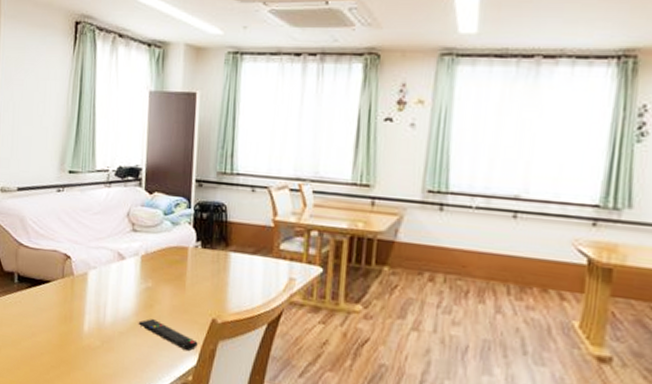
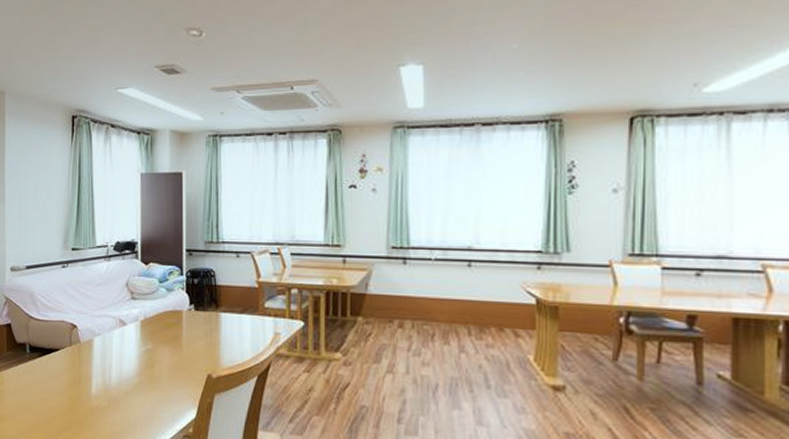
remote control: present [138,319,198,351] -> none [141,378,196,405]

